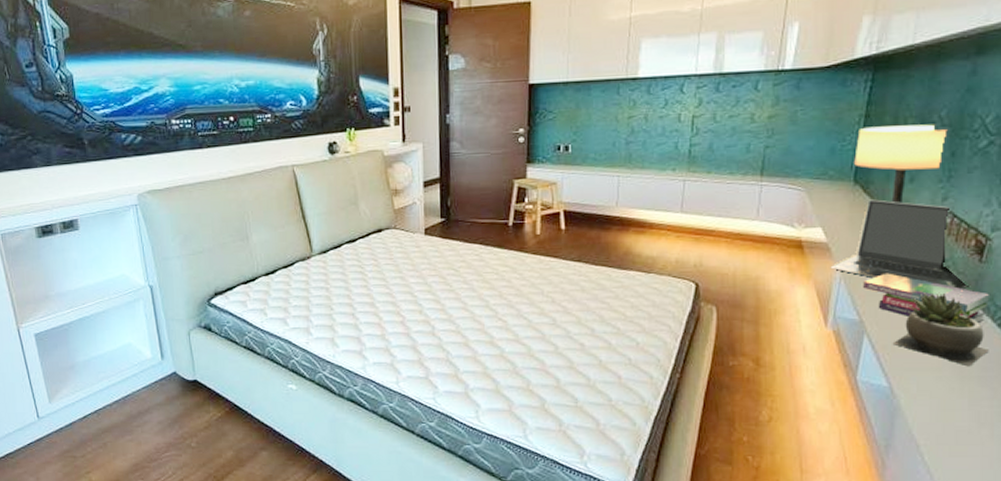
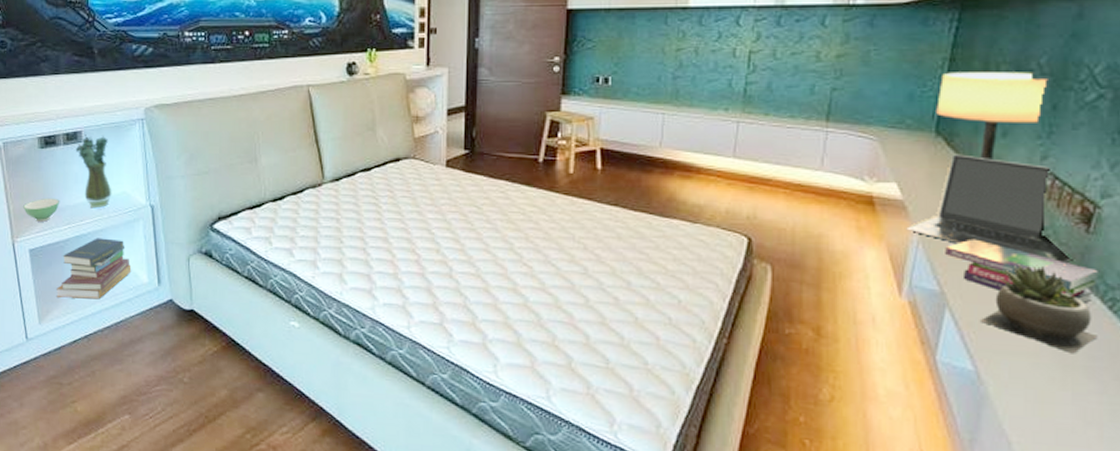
bowl: none [25,284,62,307] -> present [23,197,60,222]
books: none [64,319,135,377] -> present [56,238,132,300]
vase: none [73,222,112,292] -> present [76,134,112,209]

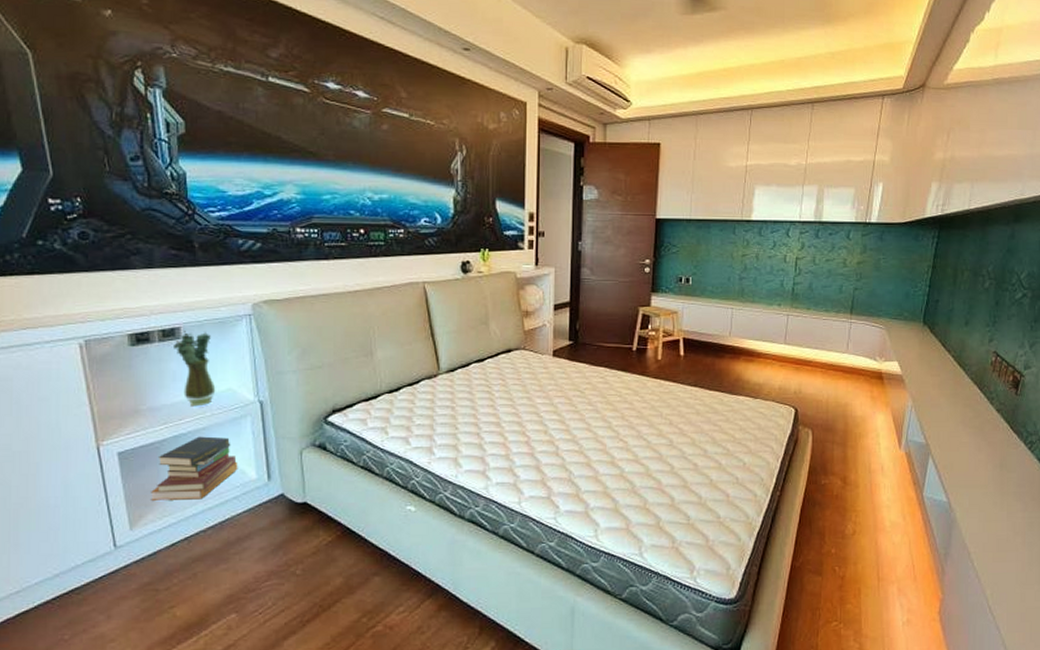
bowl: present [23,197,60,222] -> none [110,397,155,423]
laptop: present [906,154,1076,264] -> none [904,339,1009,418]
table lamp: present [936,72,1048,160] -> none [924,276,993,343]
books: present [945,238,1100,305] -> none [929,402,1023,447]
succulent plant: present [979,264,1098,354] -> none [951,420,1022,484]

